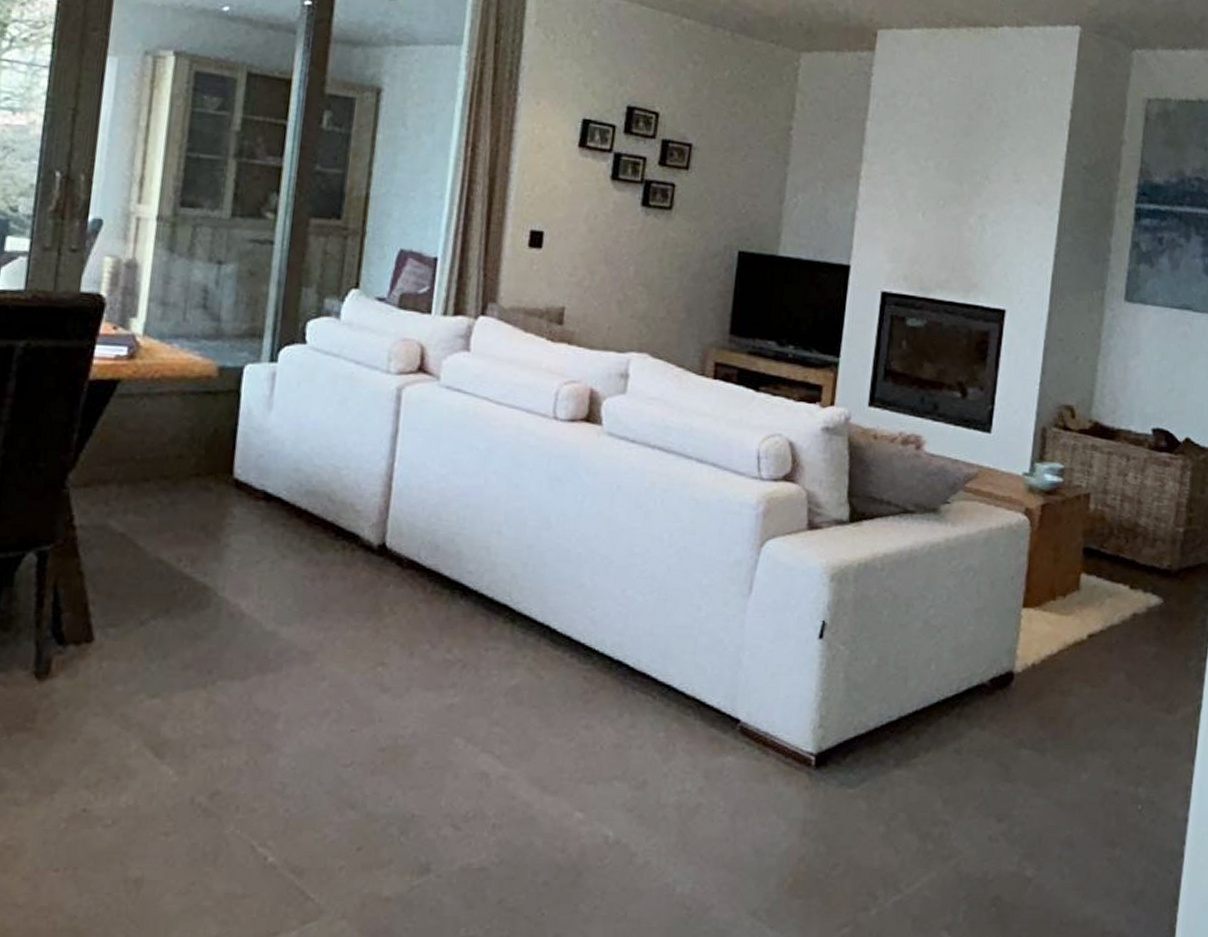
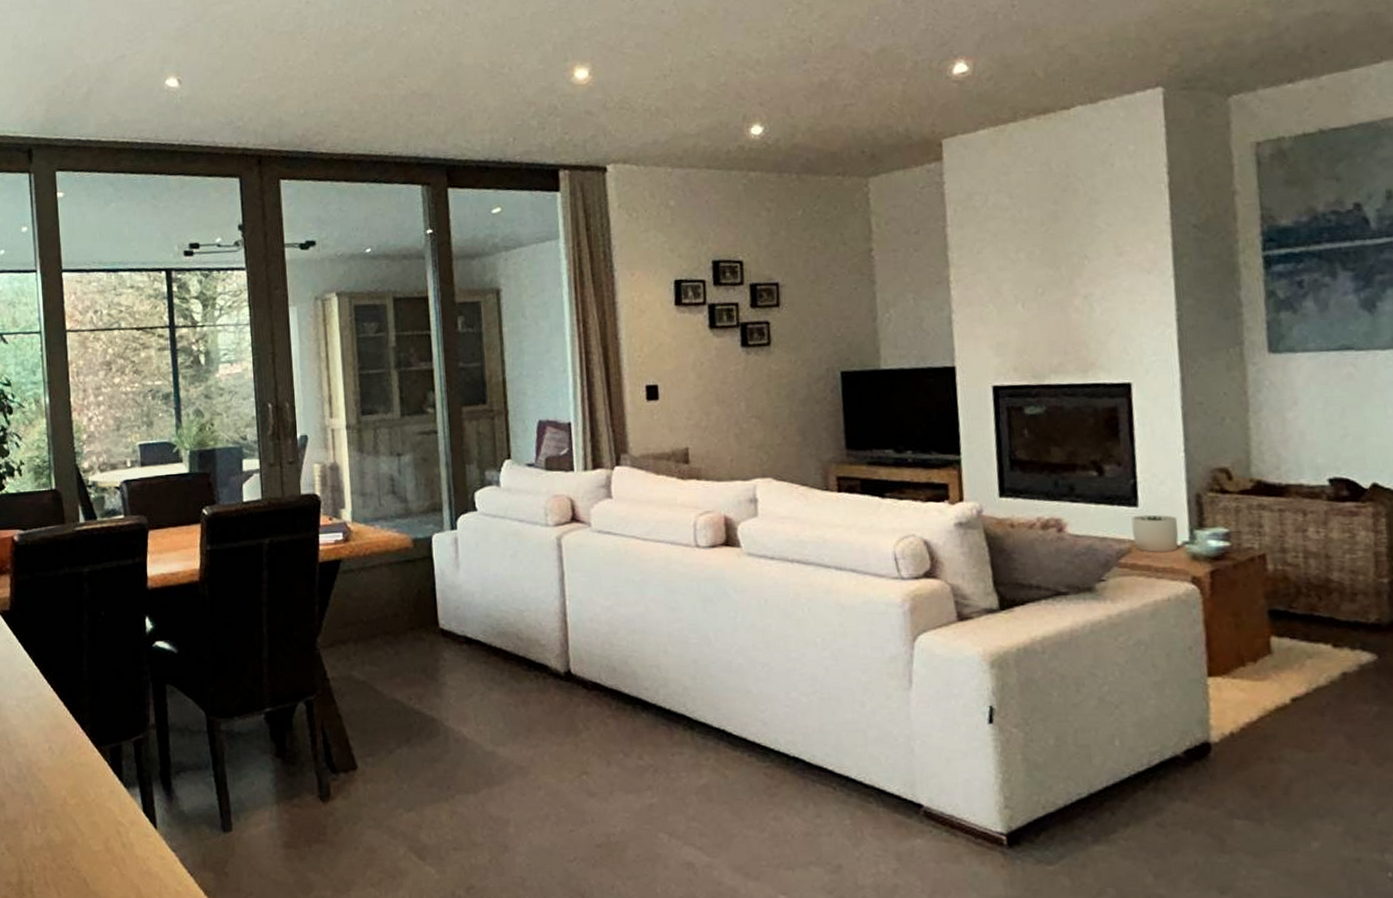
planter: none [981,441,1023,482] -> present [1131,514,1179,553]

